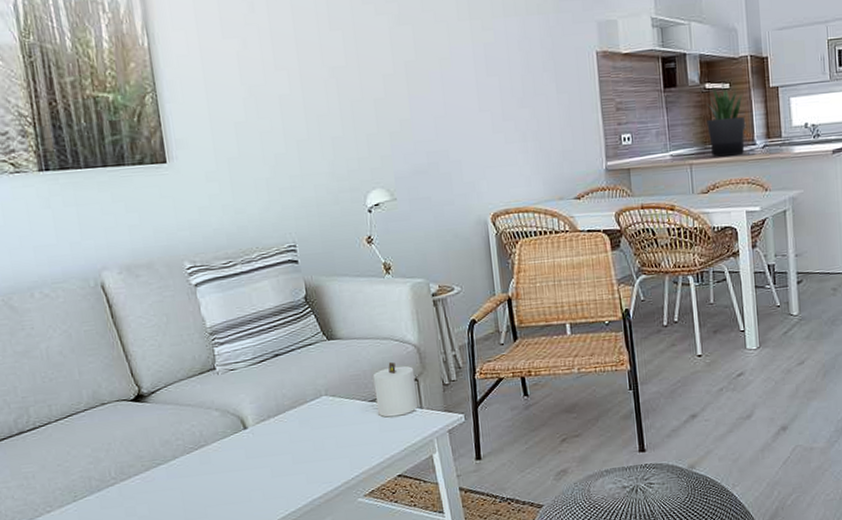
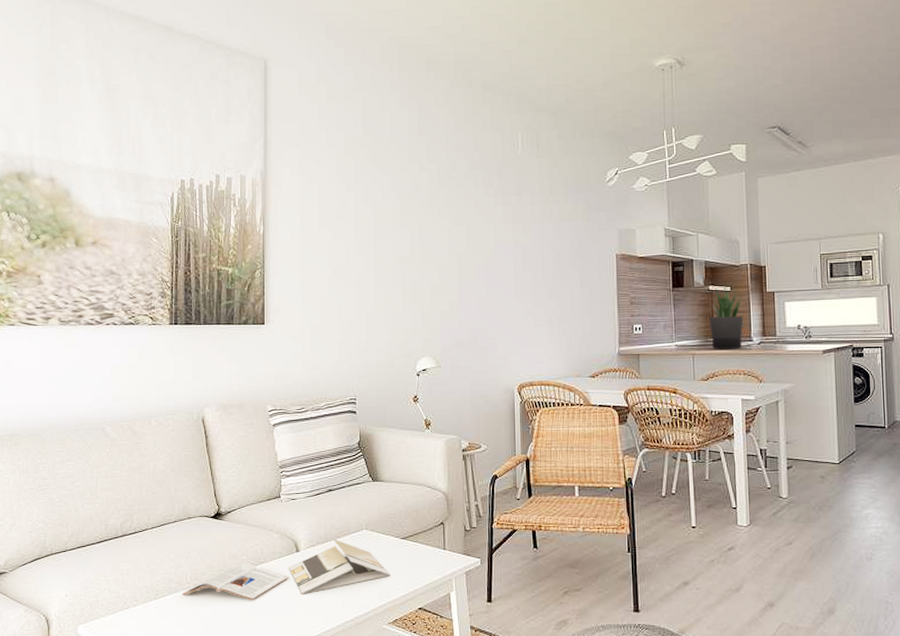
magazine: none [108,449,239,494] -> present [183,564,289,600]
brochure: none [237,410,361,476] -> present [289,539,391,594]
candle: present [372,361,419,418] -> none [406,505,442,555]

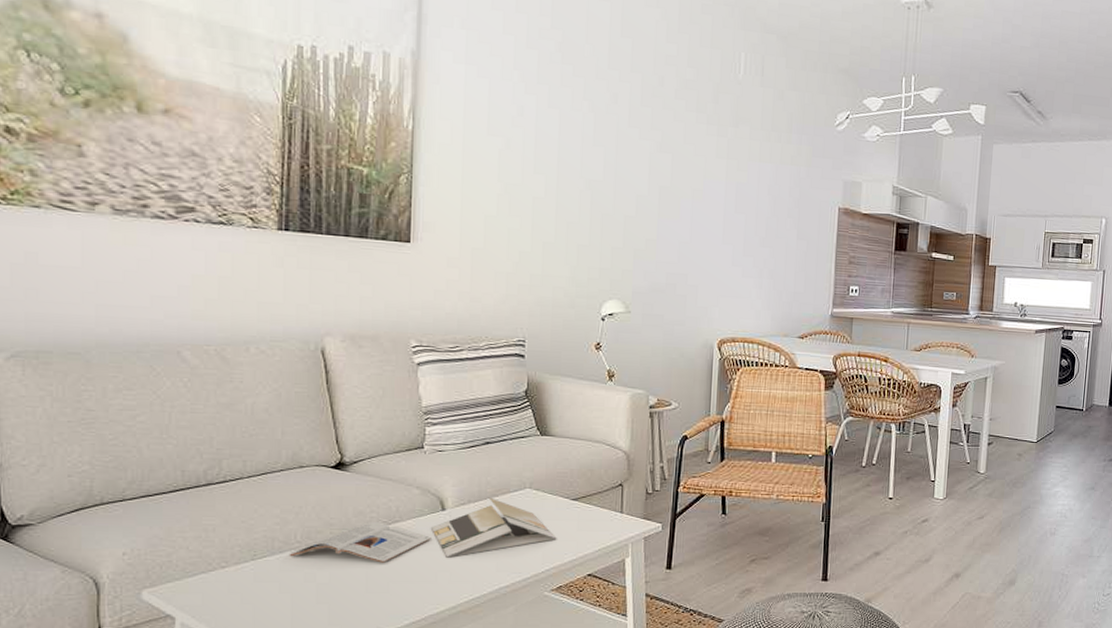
planter: present [709,287,744,349] -> none [928,255,964,321]

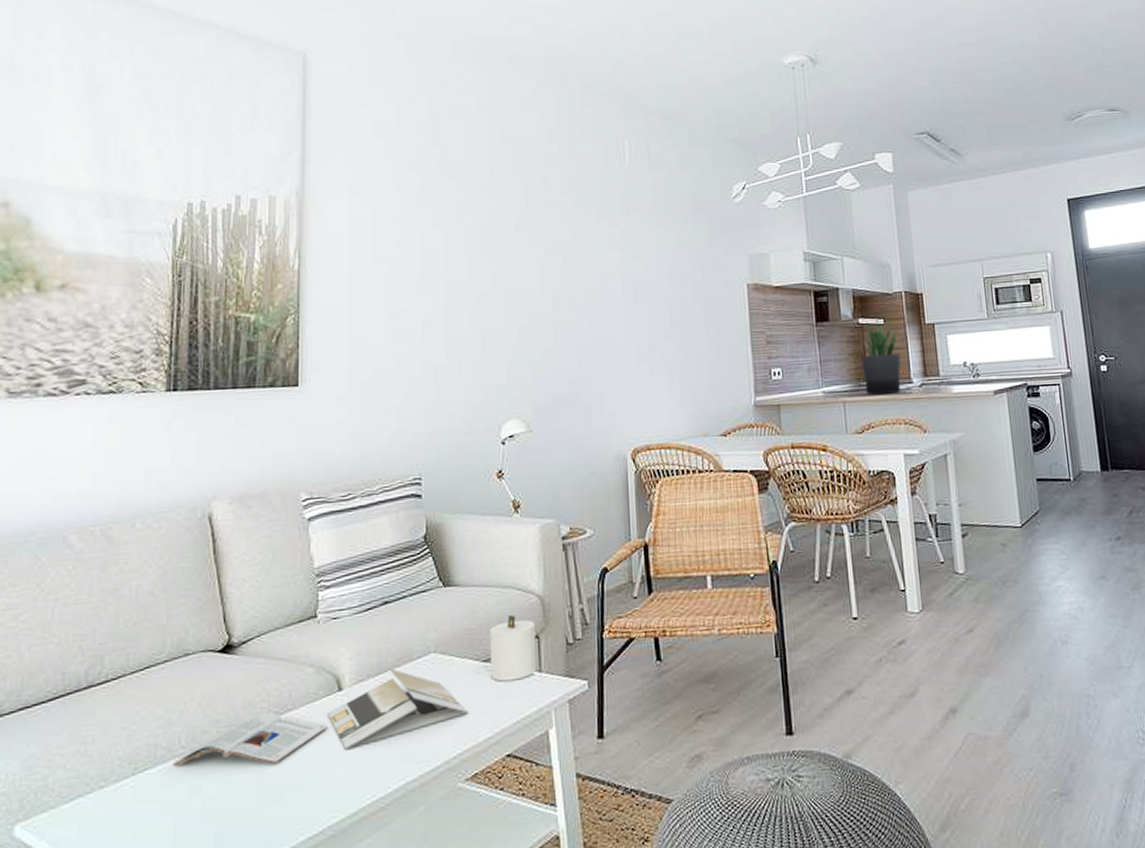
candle: none [578,464,621,518] -> present [489,614,537,682]
planter: none [928,255,964,321] -> present [860,320,901,395]

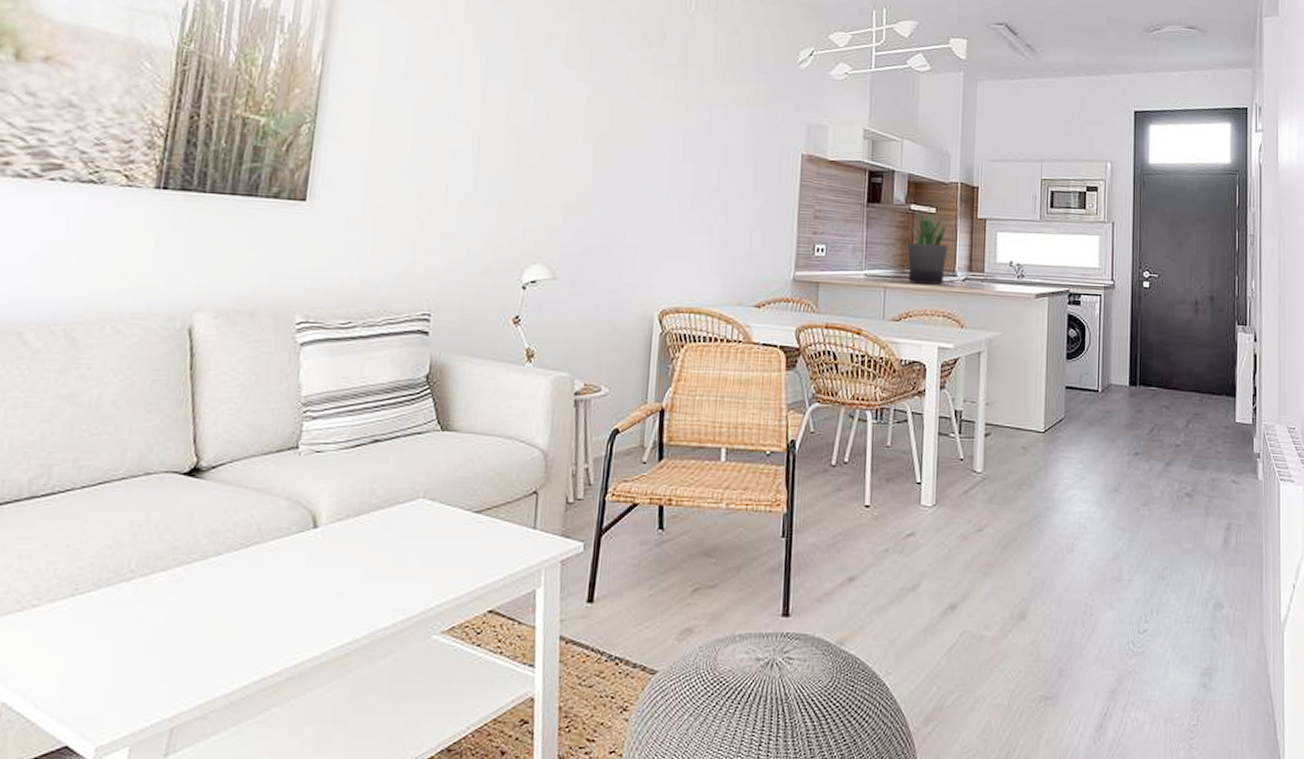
magazine: present [174,713,328,767] -> none [120,544,297,598]
brochure: present [328,668,469,750] -> none [298,510,453,590]
candle: present [489,614,537,682] -> none [481,466,536,535]

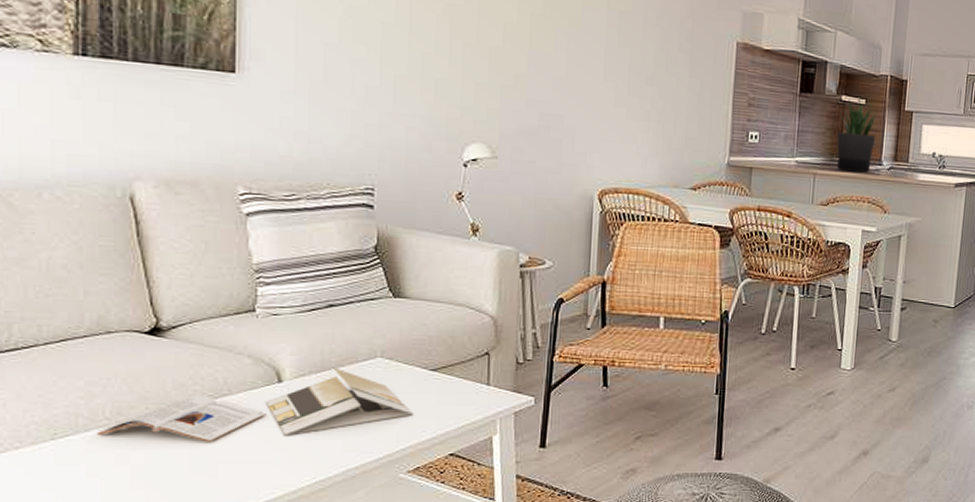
magazine: none [120,544,297,598] -> present [98,396,266,442]
brochure: none [298,510,453,590] -> present [266,367,414,436]

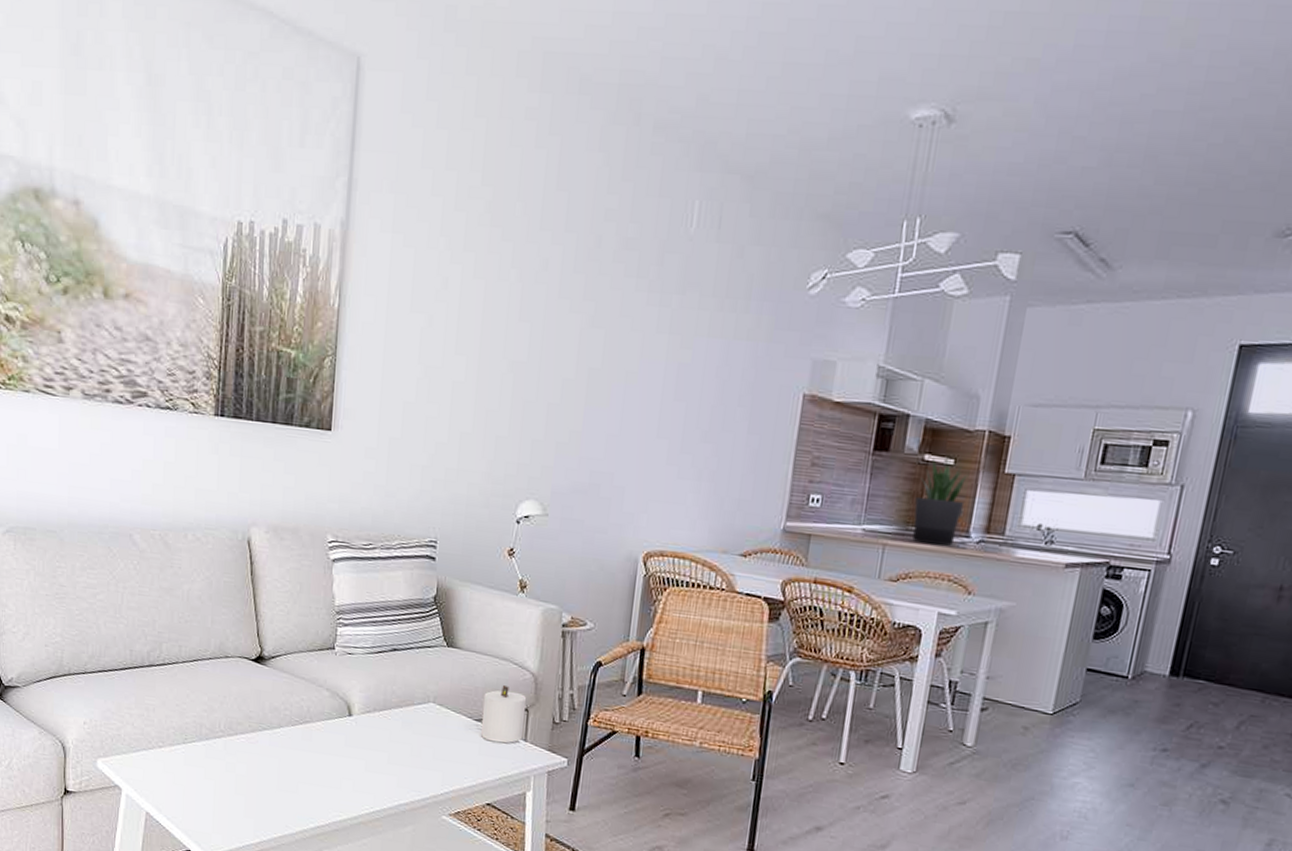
magazine: present [98,396,266,442] -> none [215,719,338,763]
brochure: present [266,367,414,436] -> none [338,707,458,766]
candle: none [437,330,487,390] -> present [481,684,527,744]

